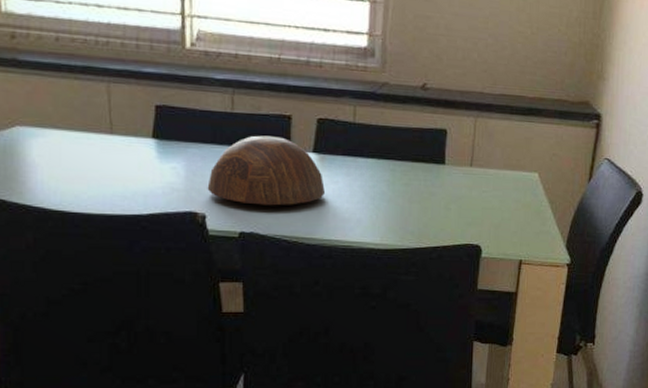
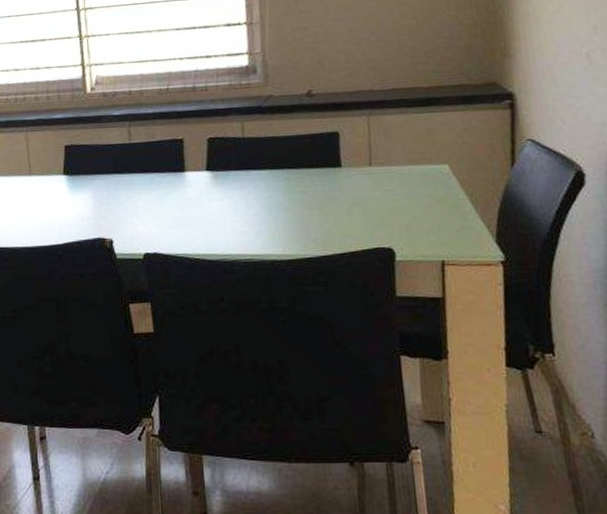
bowl: present [207,135,325,206] -> none [112,160,221,226]

